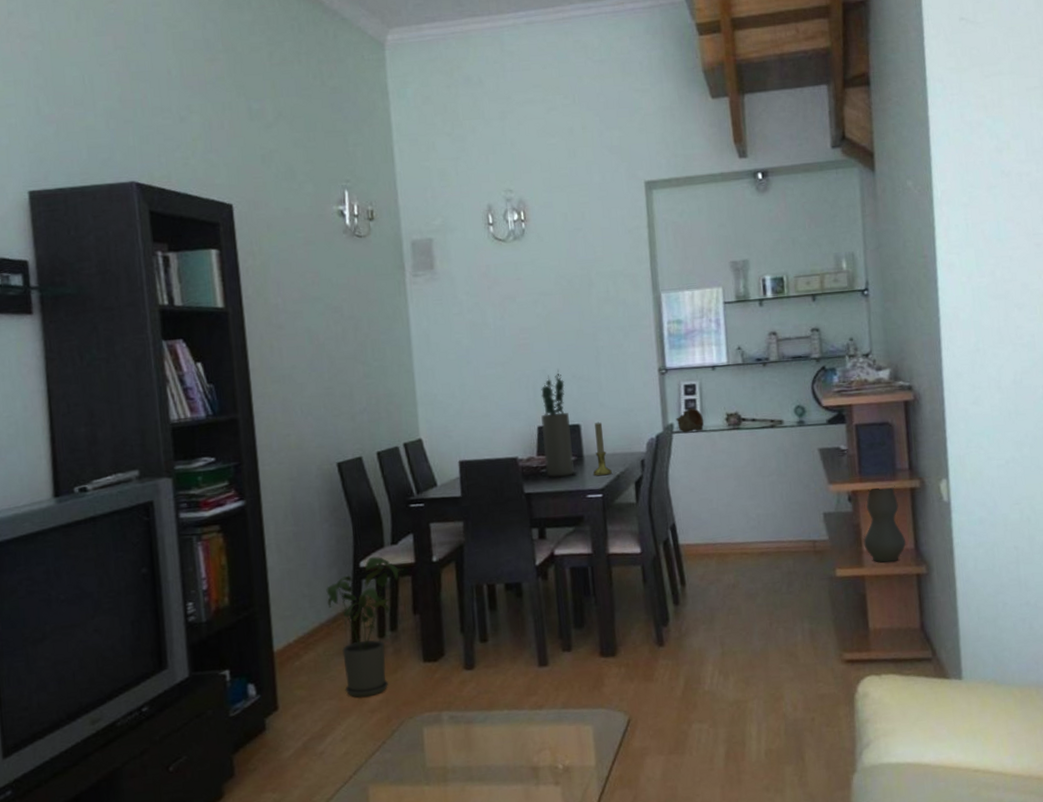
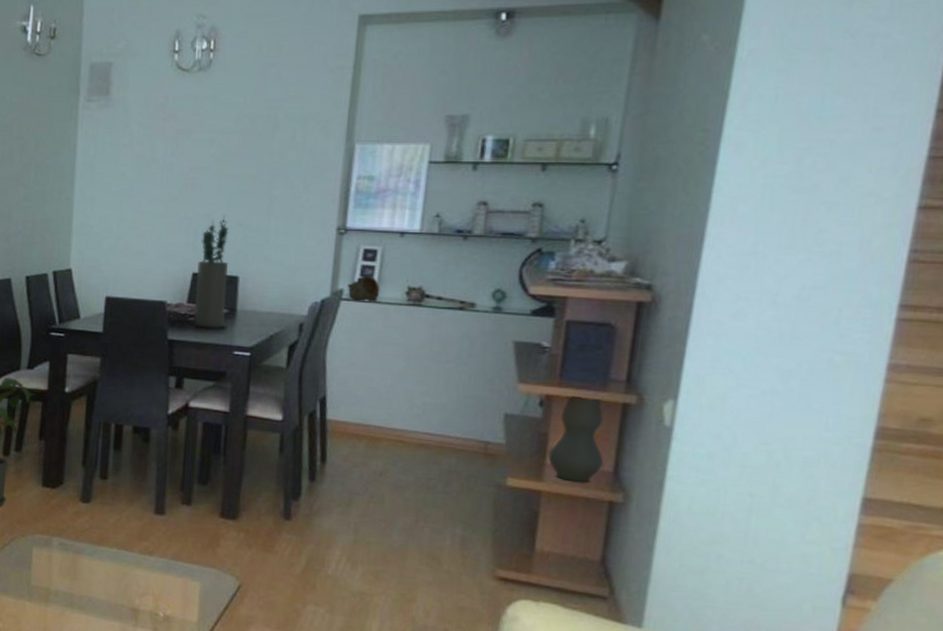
candle holder: present [593,421,612,476] -> none [245,276,265,334]

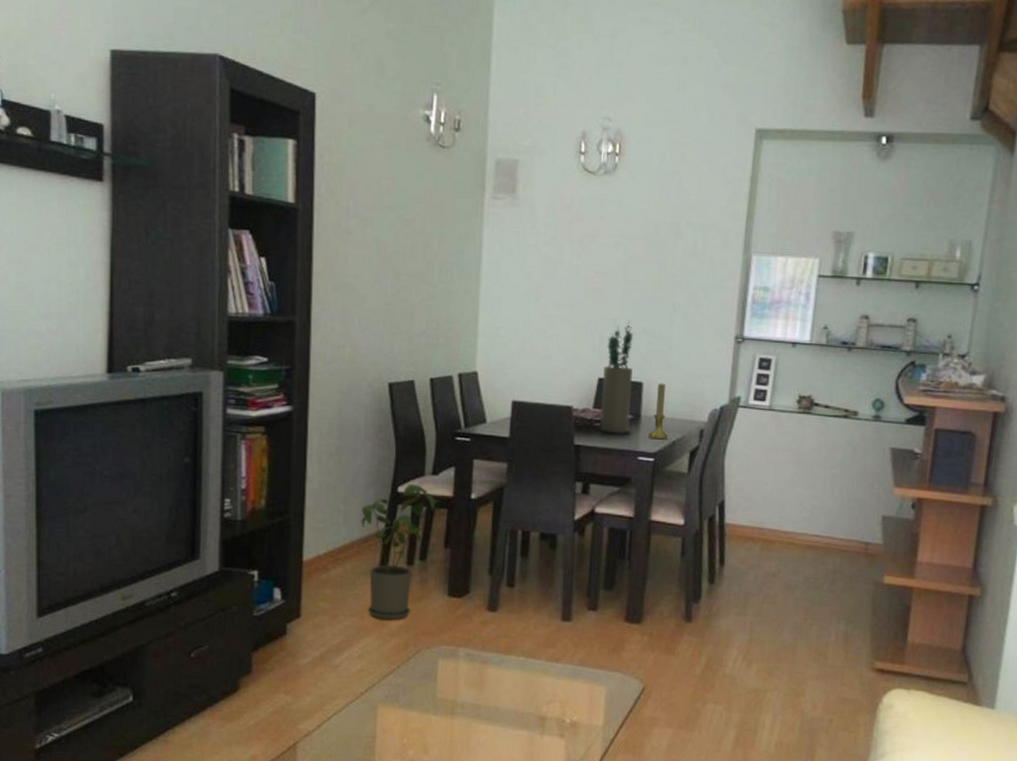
candle holder: none [245,276,265,334] -> present [649,382,668,440]
seashell: present [347,275,380,303] -> none [744,383,774,410]
vase: present [548,395,604,482] -> none [919,498,965,578]

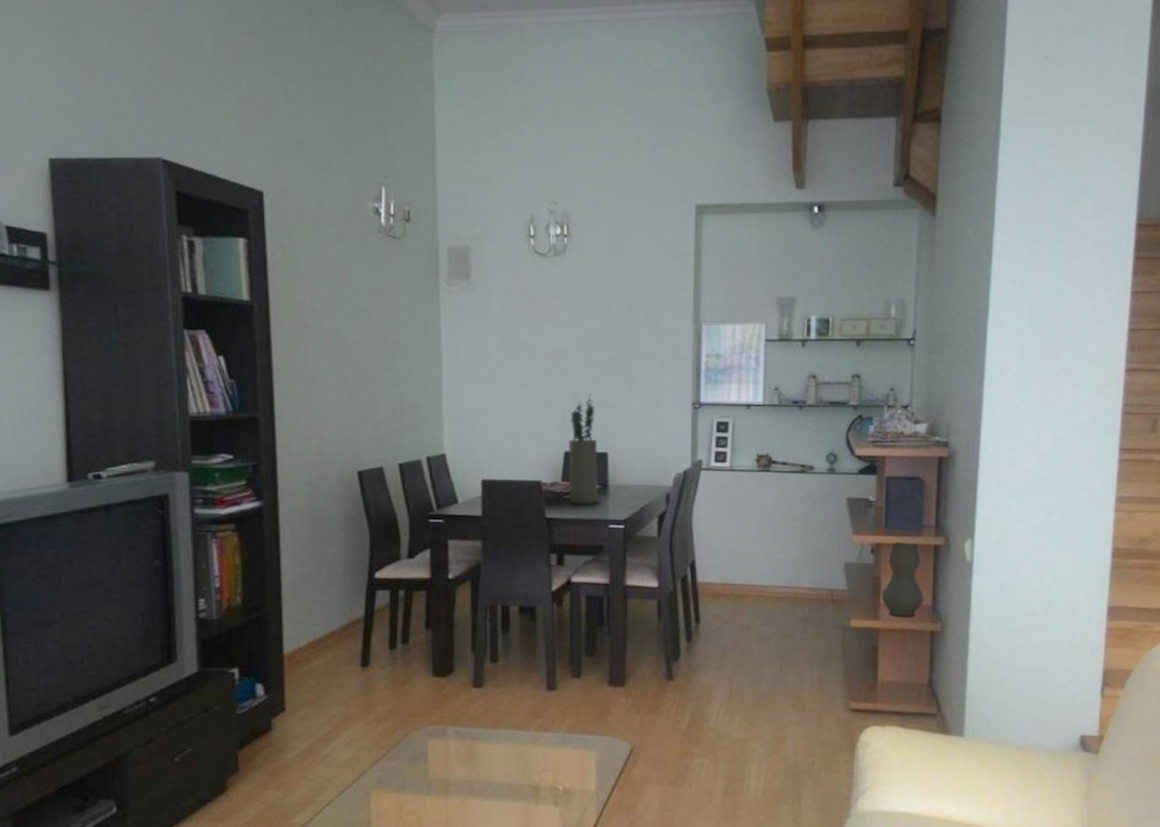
house plant: present [361,483,441,620] -> none [339,568,418,706]
candle holder: present [649,382,668,440] -> none [617,451,636,507]
vase: none [919,498,965,578] -> present [882,542,924,617]

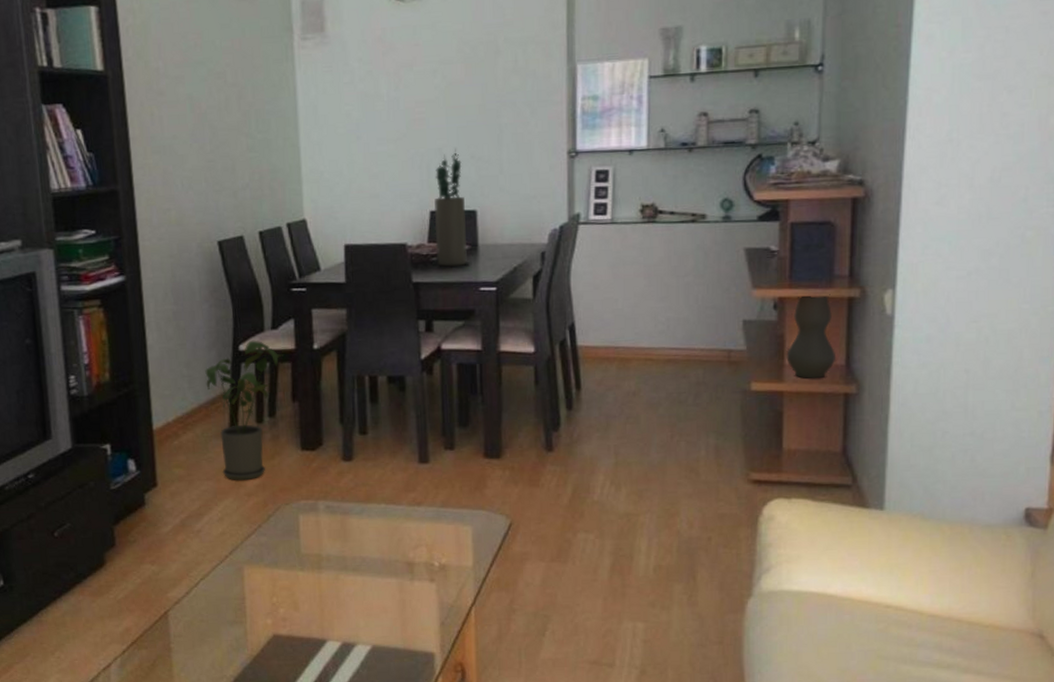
house plant: none [339,568,418,706] -> present [205,340,283,480]

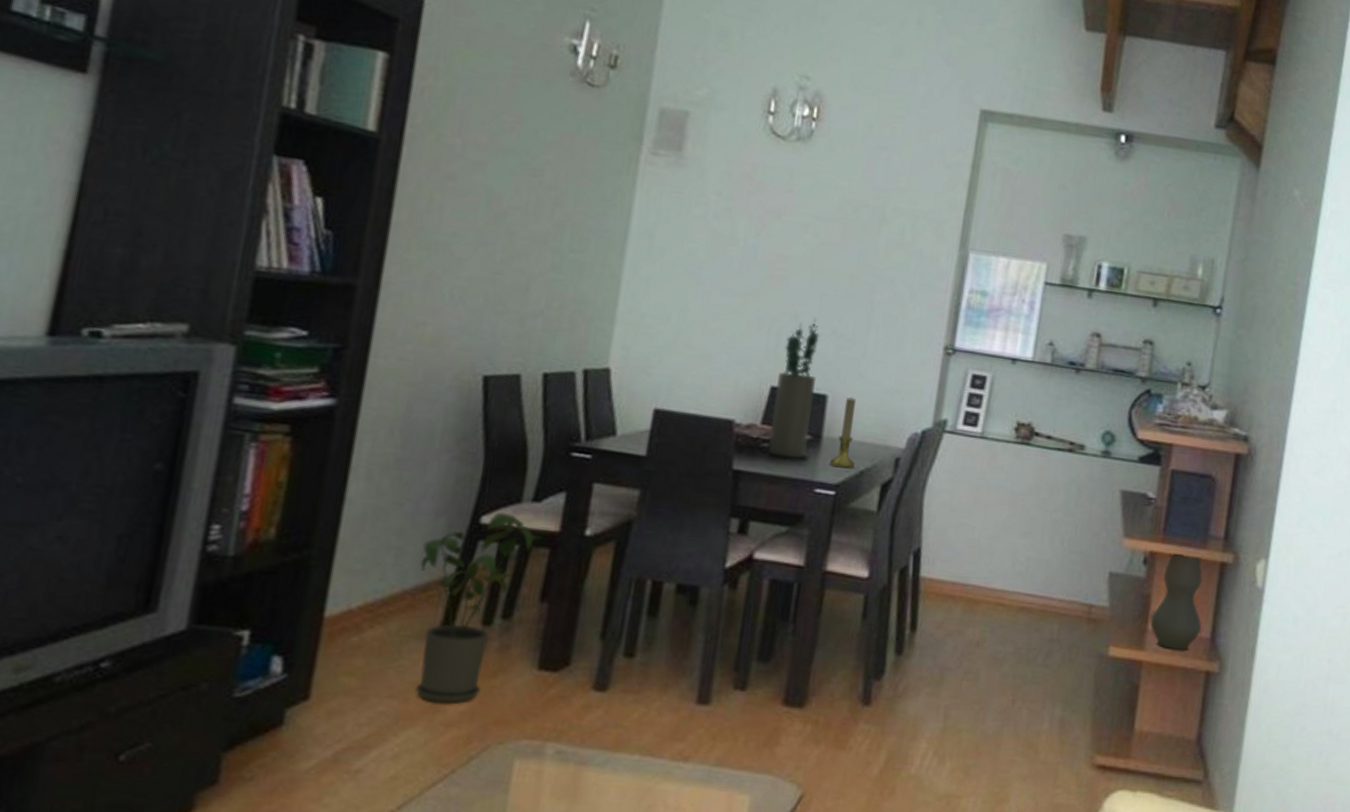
candle holder: none [488,208,508,268] -> present [830,396,857,469]

